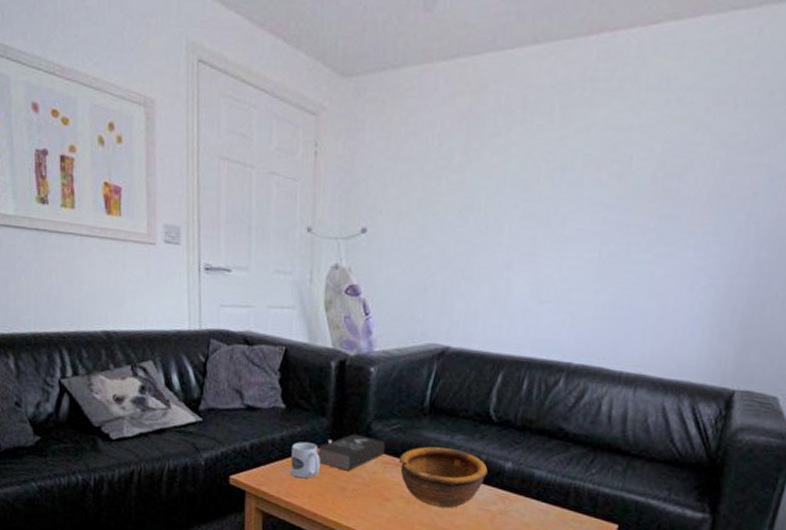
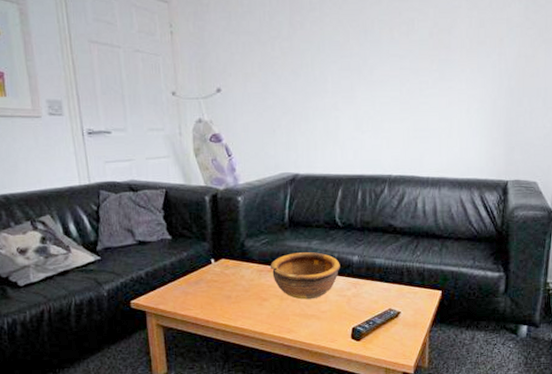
mug: present [290,442,320,479] -> none [181,264,207,294]
book: present [318,433,385,471] -> none [203,251,258,282]

